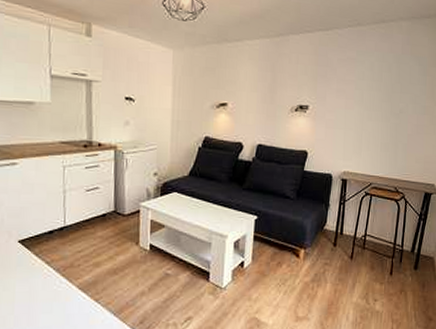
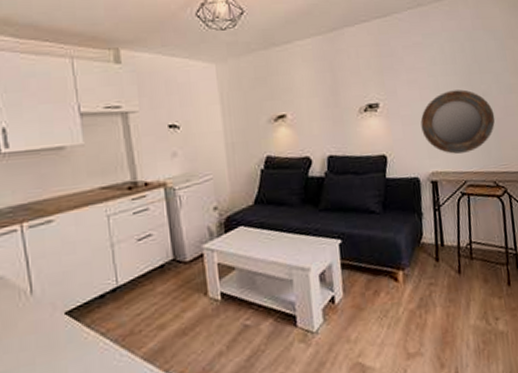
home mirror: none [341,104,406,159] -> present [420,89,496,154]

